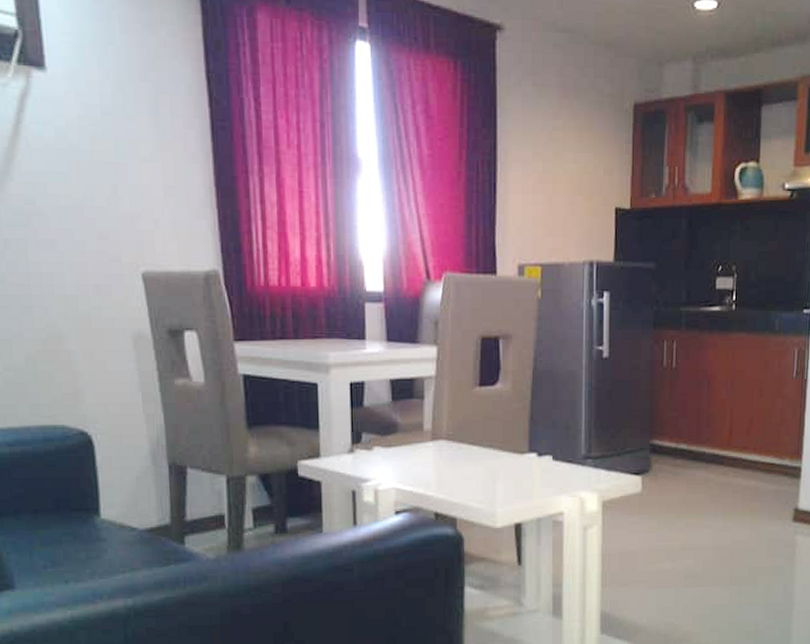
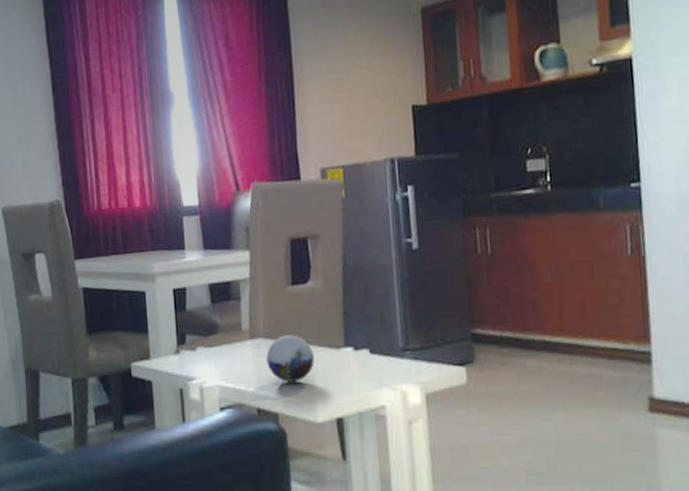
decorative orb: none [447,437,497,487] -> present [265,334,314,383]

